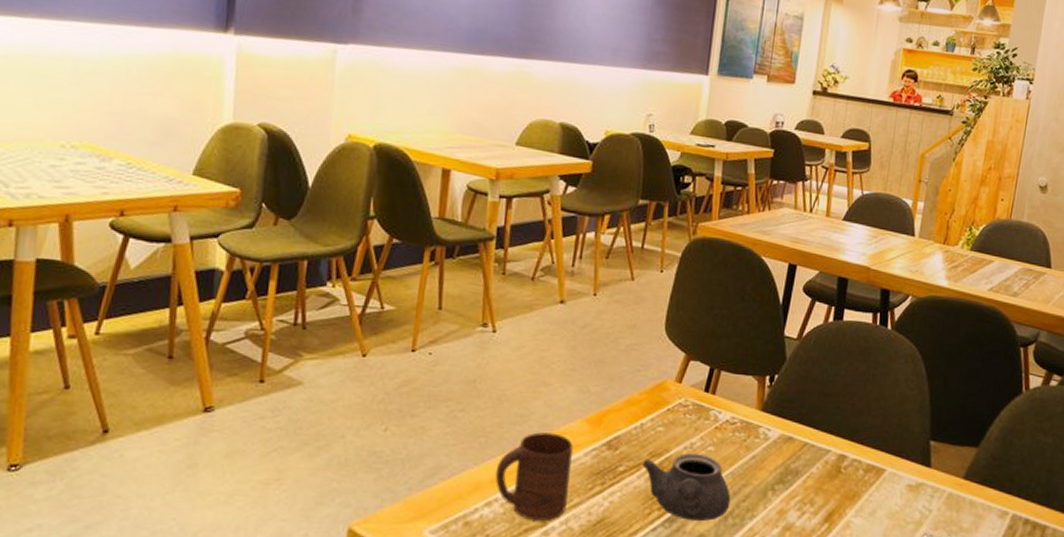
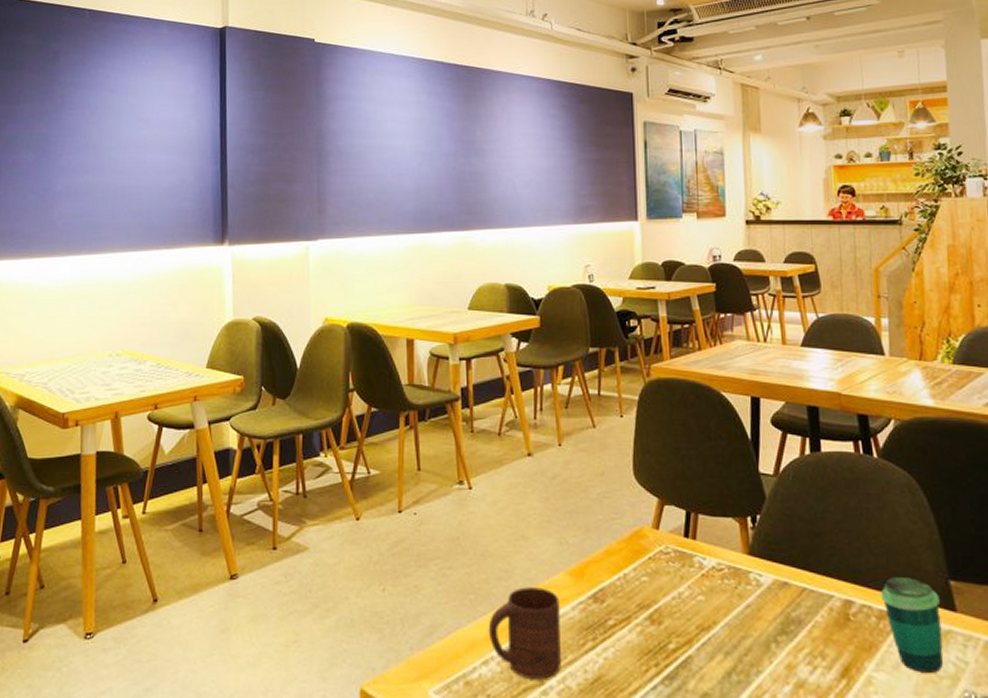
teapot: present [642,453,731,522] -> none [631,604,732,679]
cup: none [871,436,919,519] -> present [881,577,943,673]

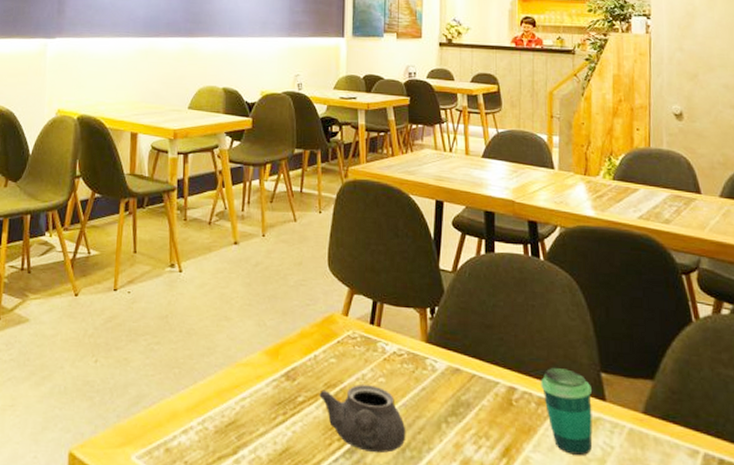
cup: present [488,587,561,679] -> none [189,363,255,449]
teapot: none [631,604,732,679] -> present [319,384,406,453]

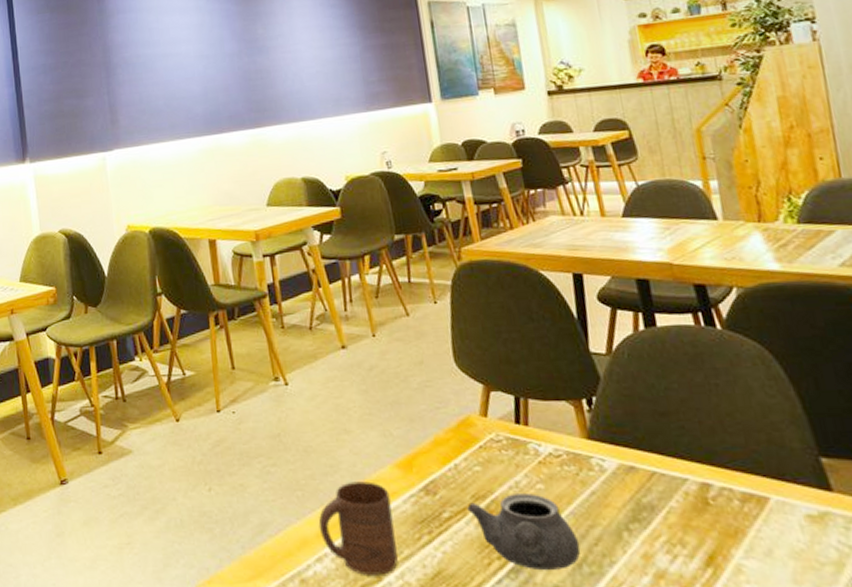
cup: none [189,363,255,449] -> present [318,481,398,575]
cup: present [541,368,593,455] -> none [741,456,823,559]

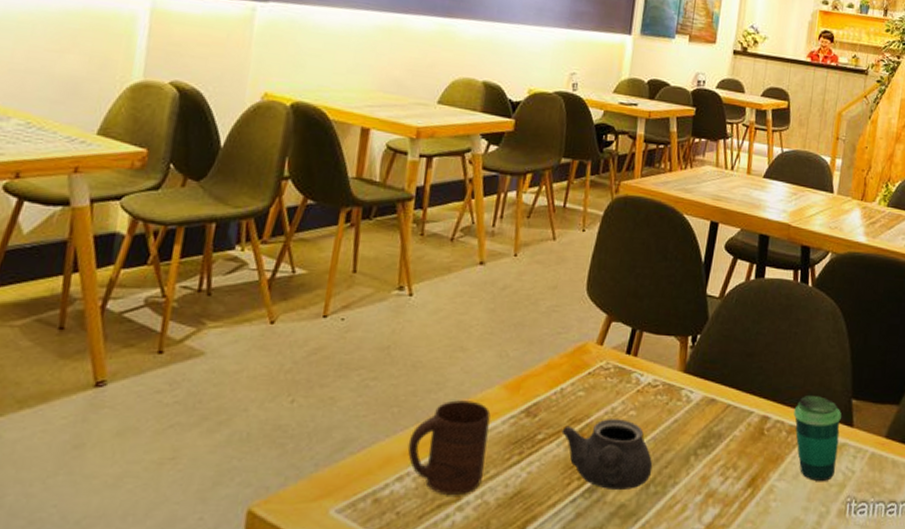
cup: none [741,456,823,559] -> present [793,396,841,481]

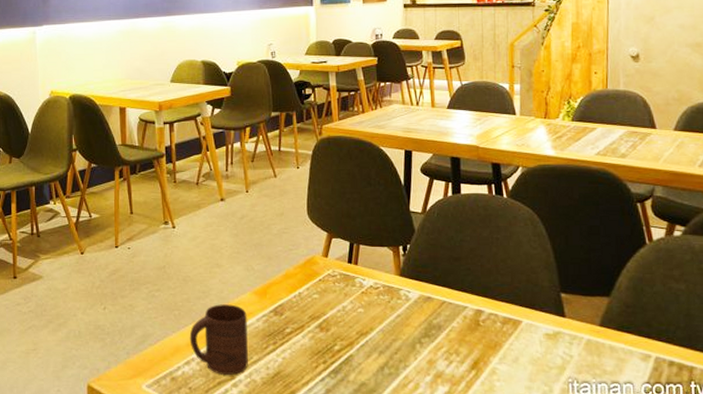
teapot: present [561,419,653,491] -> none [305,315,384,372]
cup: present [793,396,841,481] -> none [505,292,553,364]

